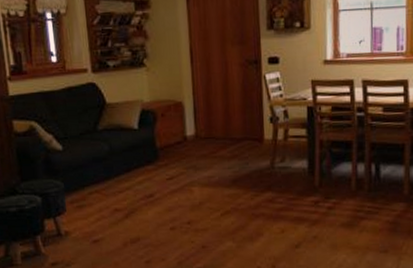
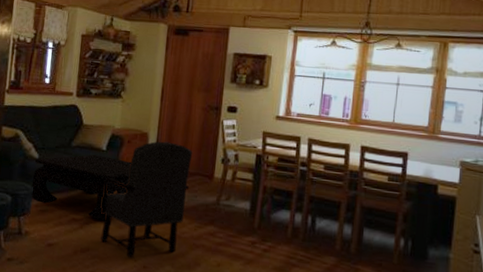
coffee table: none [59,135,170,207] -> present [31,154,131,221]
armchair: none [141,108,239,240] -> present [100,141,193,258]

